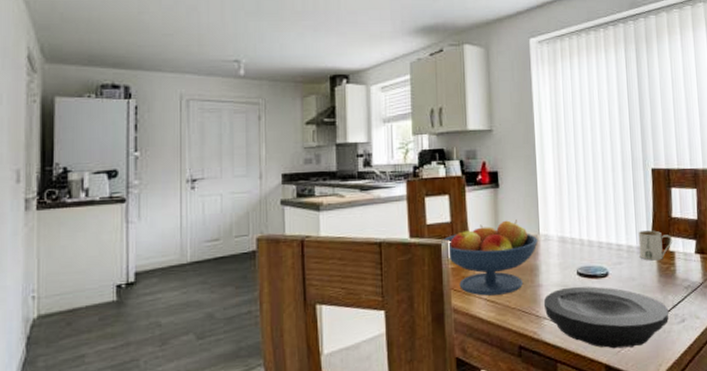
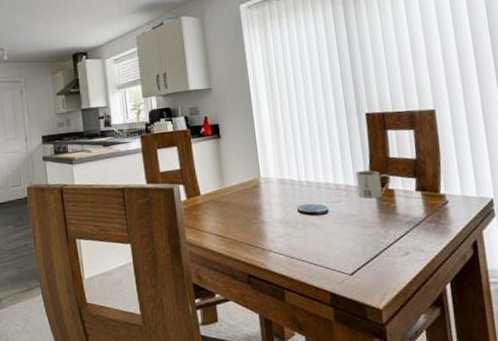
fruit bowl: present [441,220,538,296] -> none [173,165,259,232]
plate: present [543,286,669,349] -> none [268,222,392,279]

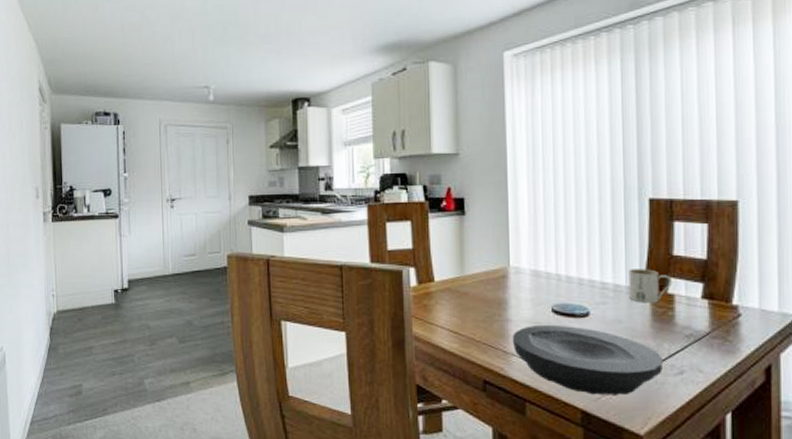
plate: none [268,222,392,279] -> present [512,324,664,395]

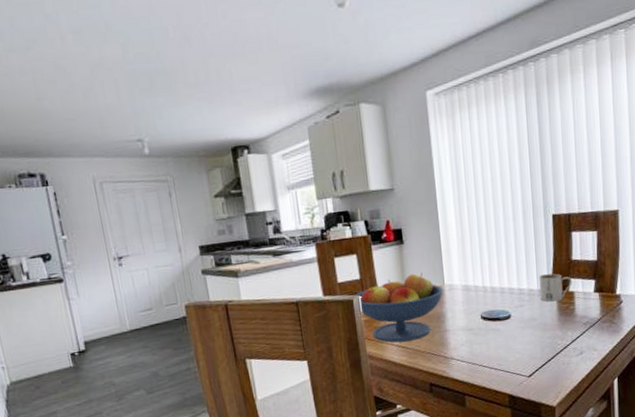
fruit bowl: none [403,250,507,326] -> present [353,273,443,343]
plate: present [512,324,664,395] -> none [450,328,568,381]

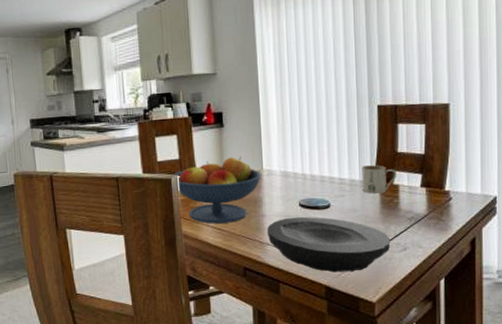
plate: none [450,328,568,381] -> present [266,216,391,273]

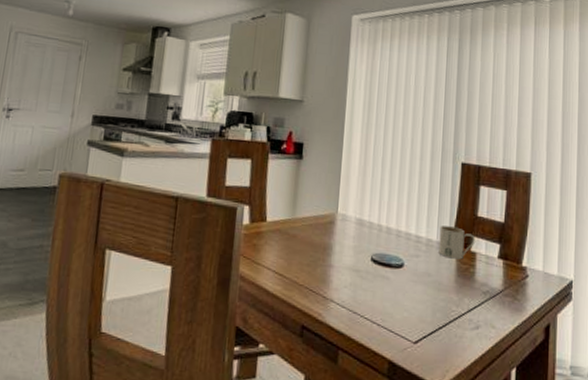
fruit bowl: present [171,156,261,224] -> none [237,193,335,269]
plate: present [266,216,391,273] -> none [332,272,463,347]

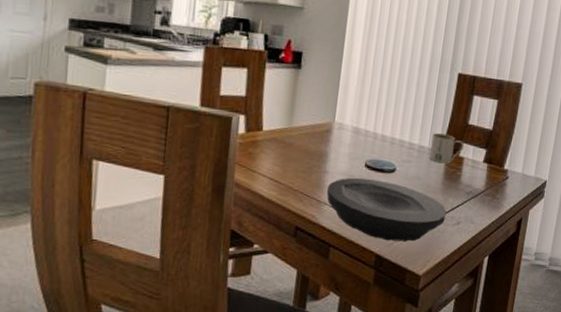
plate: none [332,272,463,347] -> present [326,177,447,242]

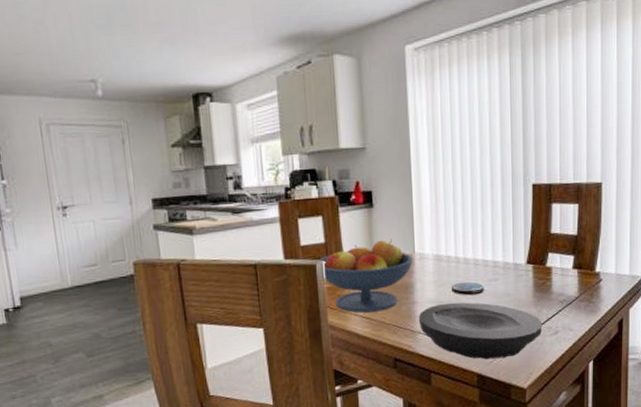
fruit bowl: none [233,103,332,176] -> present [316,239,413,313]
mug: present [429,133,464,164] -> none [515,247,550,277]

